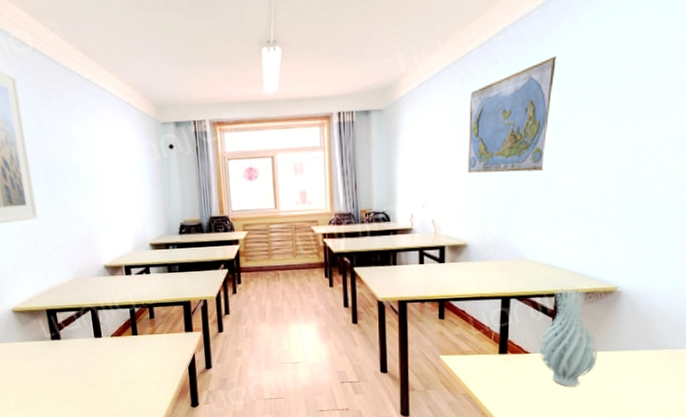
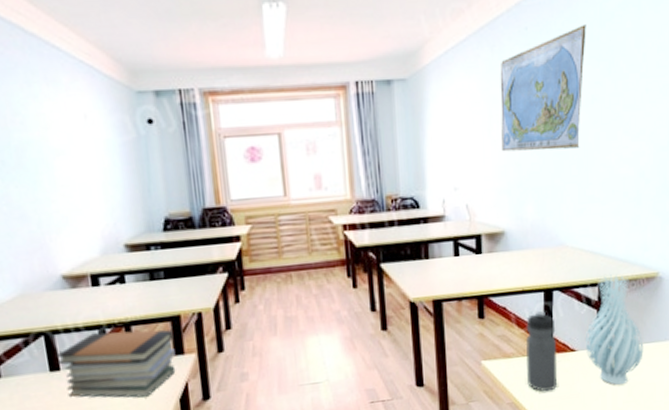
book stack: none [99,310,186,364] -> present [56,329,176,398]
water bottle: none [481,315,512,387] -> present [525,310,558,392]

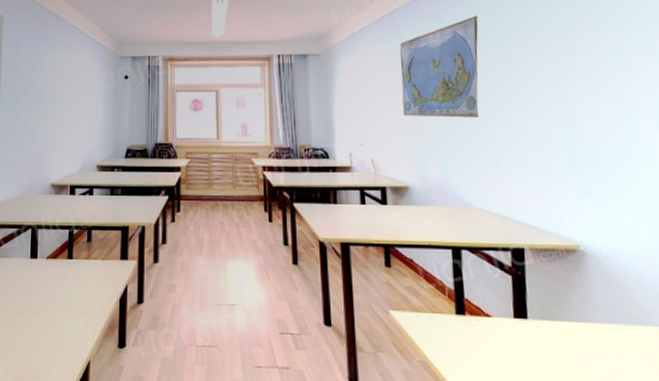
book stack: present [56,329,176,398] -> none [36,232,122,293]
water bottle: present [525,310,558,392] -> none [434,267,473,357]
vase: present [585,274,644,385] -> none [500,241,572,364]

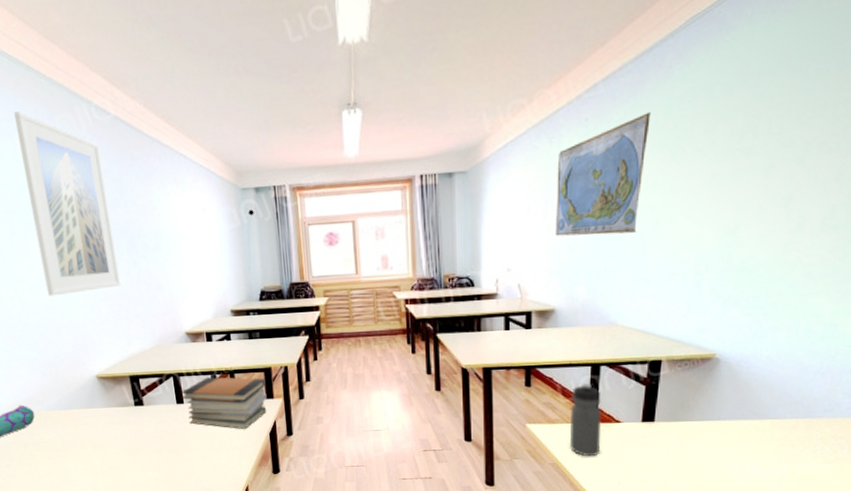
book stack: none [36,232,122,293] -> present [181,377,267,430]
water bottle: none [434,267,473,357] -> present [570,383,602,457]

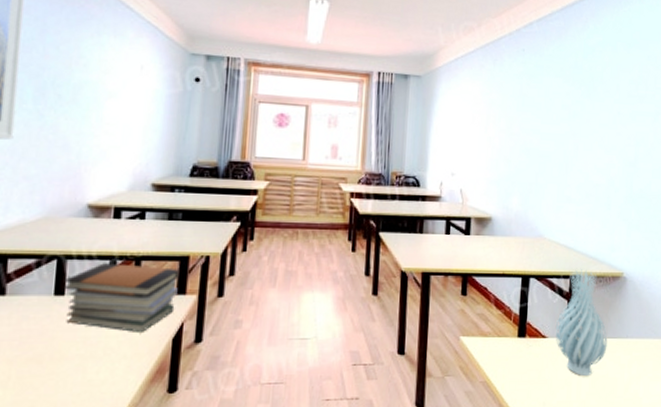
world map: present [556,112,651,236] -> none [495,54,572,154]
water bottle: present [570,383,602,457] -> none [500,294,530,375]
vase: none [631,353,694,457] -> present [555,269,608,376]

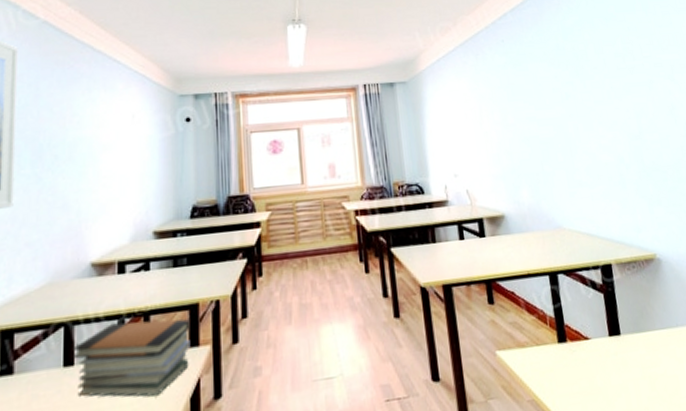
vase: present [555,269,608,376] -> none [596,256,659,378]

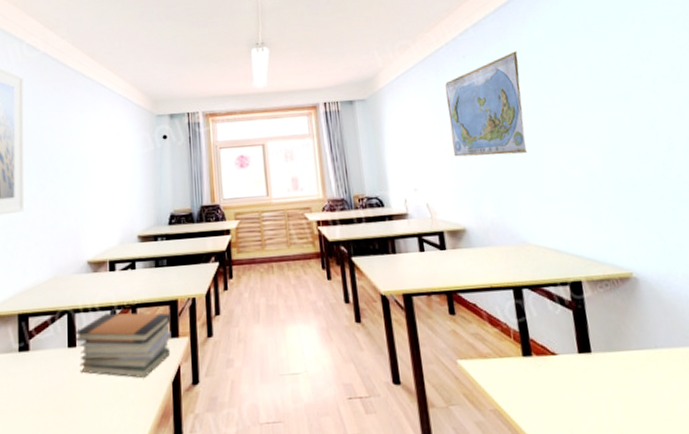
world map: none [485,37,562,142] -> present [445,51,528,157]

